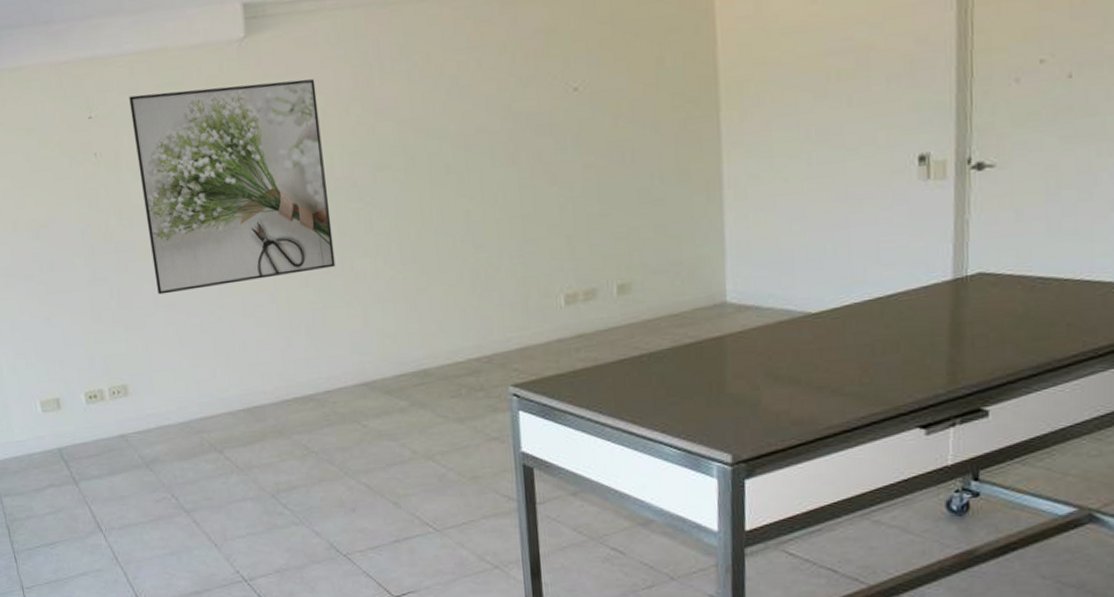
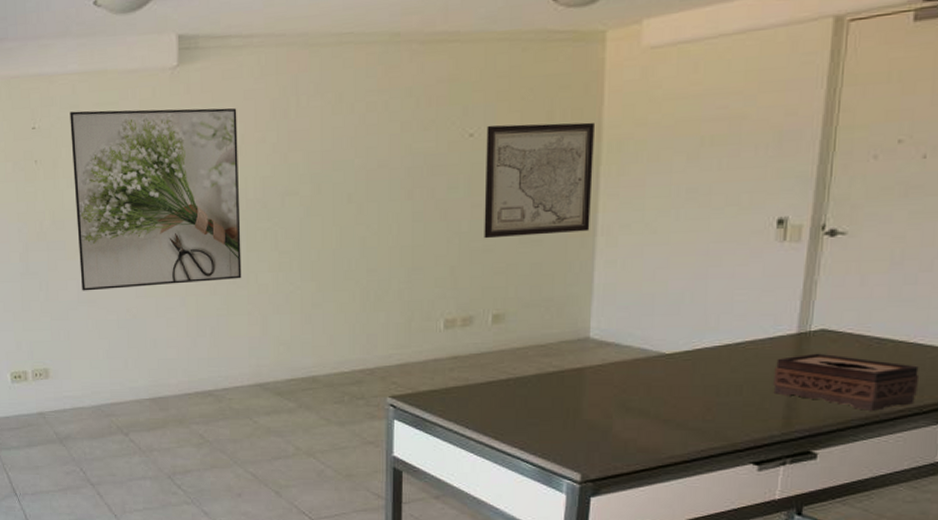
wall art: none [592,65,715,202] -> present [484,122,594,239]
tissue box: none [932,299,1091,359] -> present [773,353,920,411]

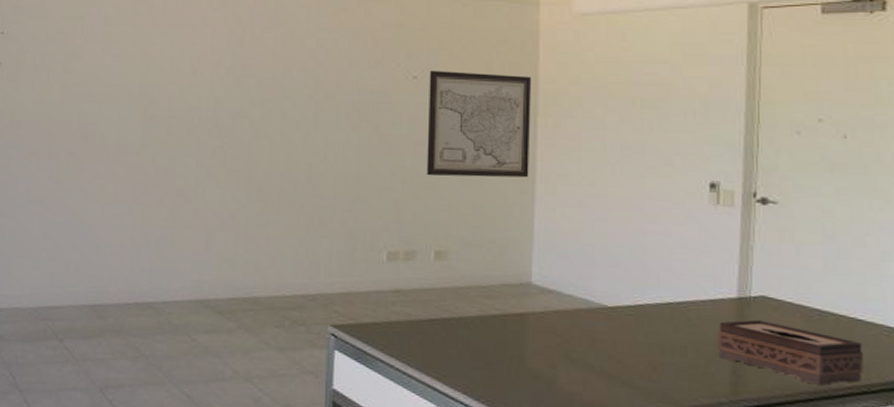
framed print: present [70,108,242,291] -> none [31,21,195,193]

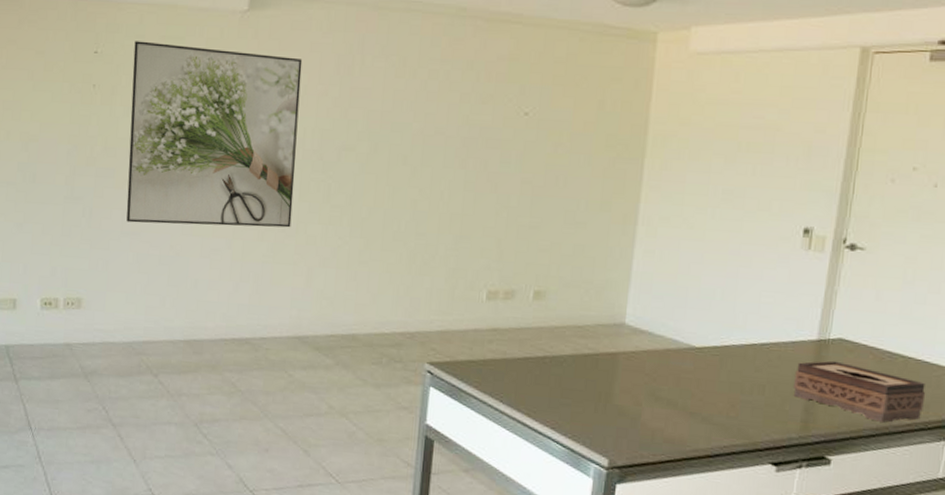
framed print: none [31,21,195,193] -> present [126,41,303,228]
wall art: present [426,70,531,178] -> none [531,106,642,220]

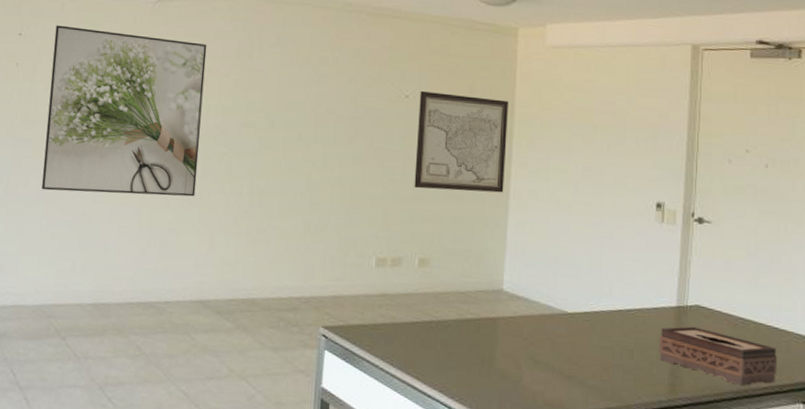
wall art: none [531,106,642,220] -> present [414,90,508,193]

